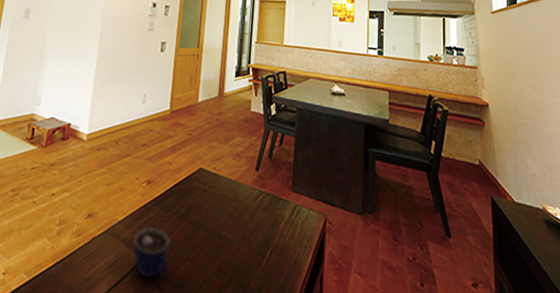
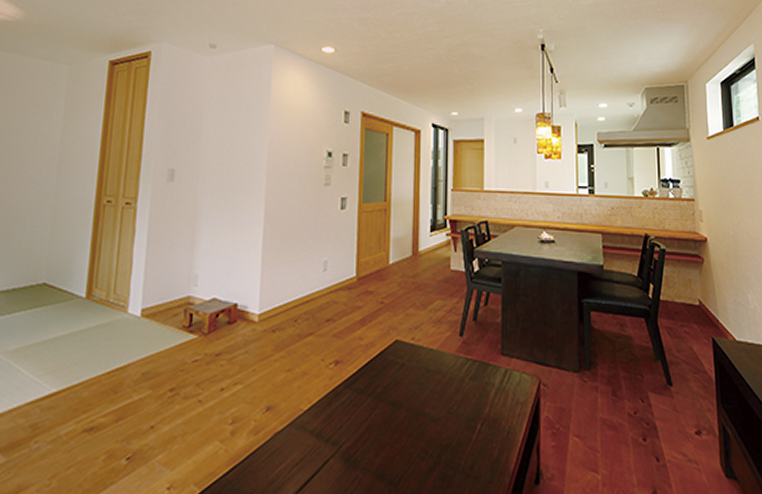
cup: present [133,227,170,279] -> none [323,414,367,473]

